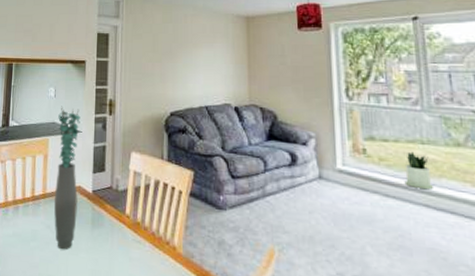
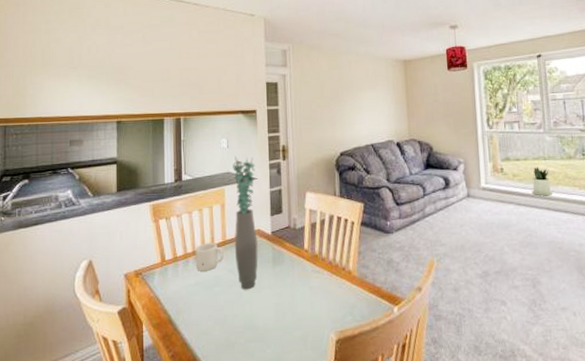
mug: none [14,192,43,223] -> present [195,242,224,271]

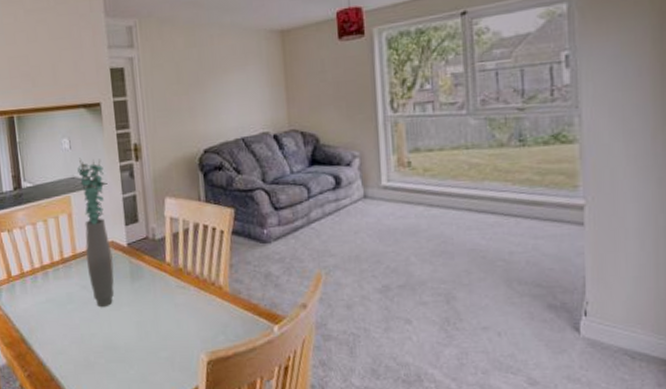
mug: present [195,242,224,271] -> none [42,255,75,288]
planter: present [532,166,553,196] -> none [448,158,477,195]

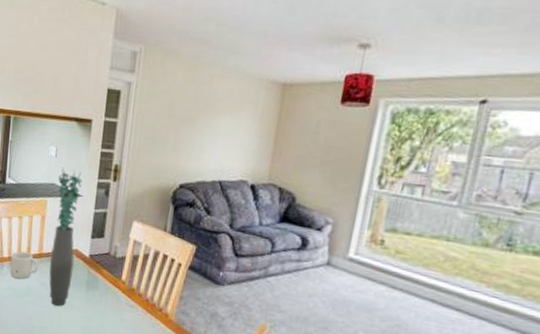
mug: none [42,255,75,288] -> present [10,251,39,279]

